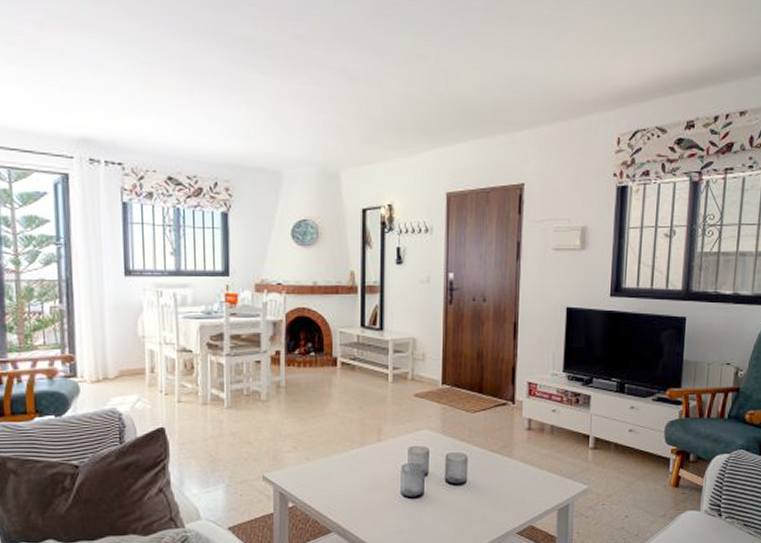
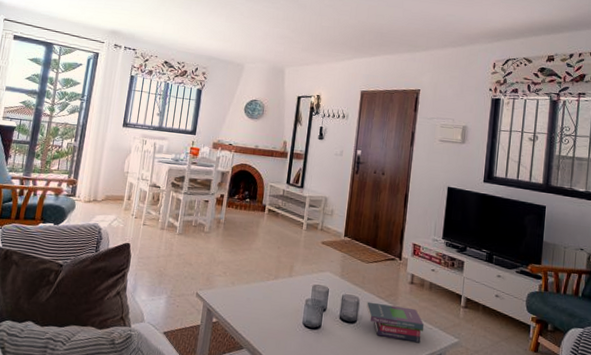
books: none [477,457,547,497] -> present [366,301,425,343]

